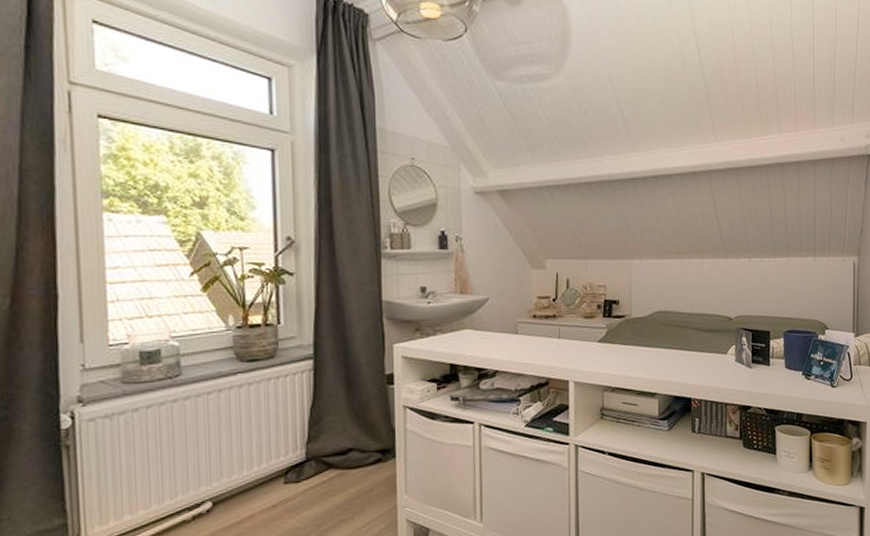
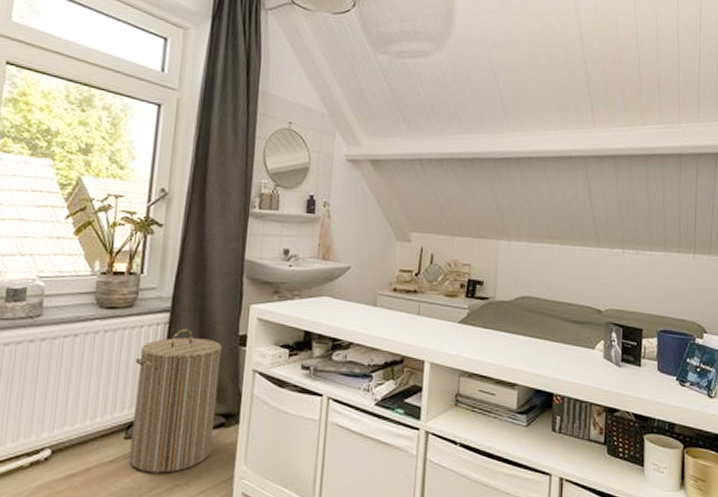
laundry hamper: none [284,373,372,513] -> present [128,329,222,473]

